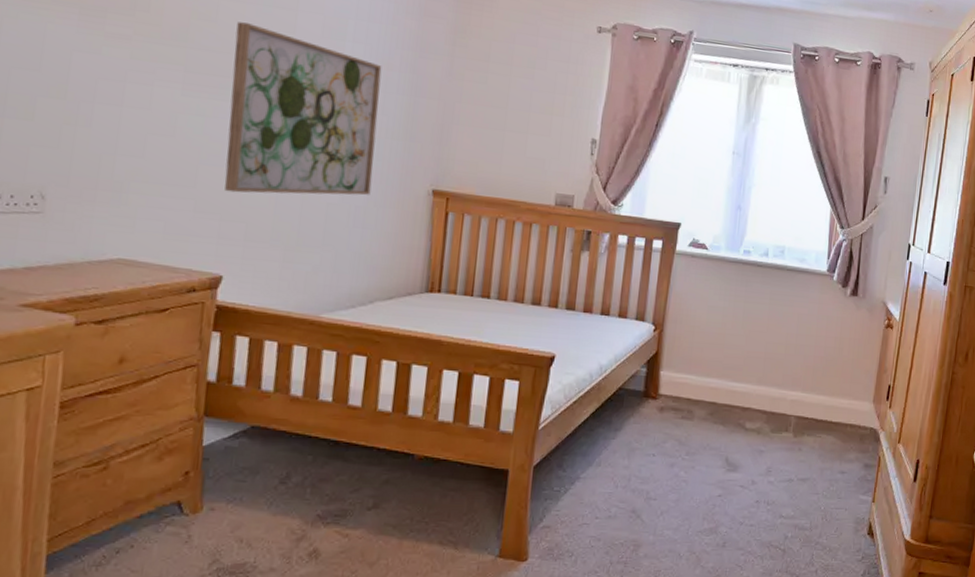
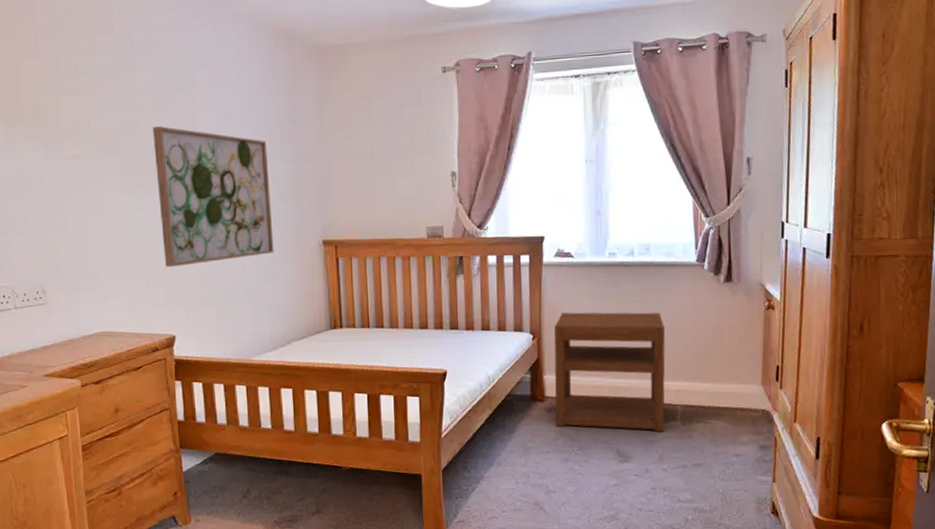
nightstand: none [666,306,790,442] -> present [554,312,666,431]

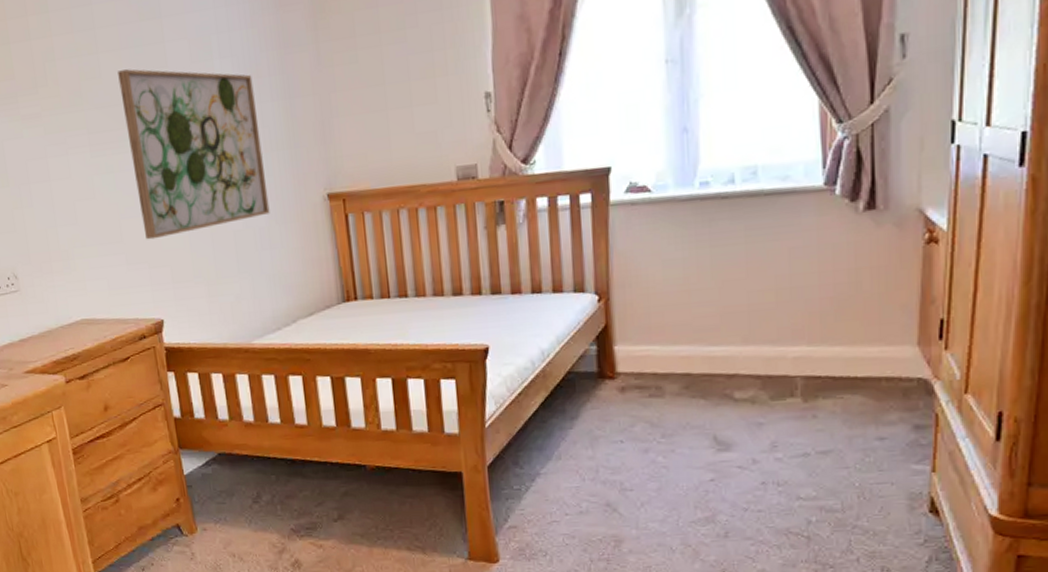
nightstand: present [554,312,666,431] -> none [626,257,780,411]

